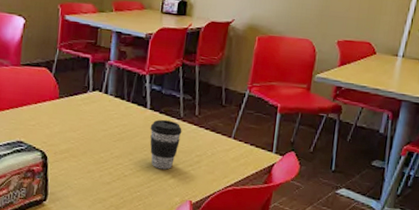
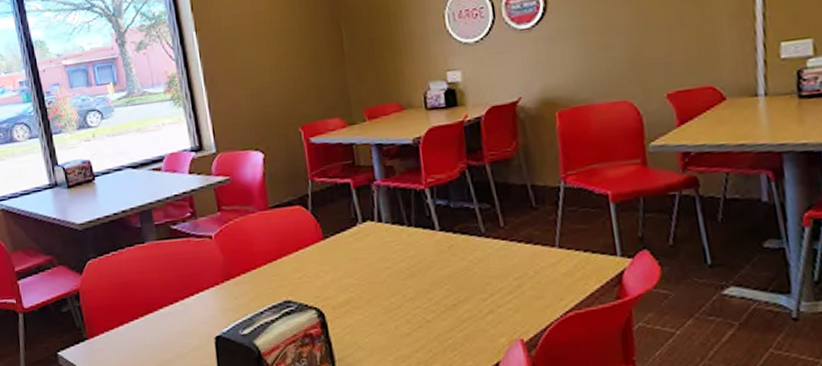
coffee cup: present [150,119,182,170] -> none [445,239,489,305]

